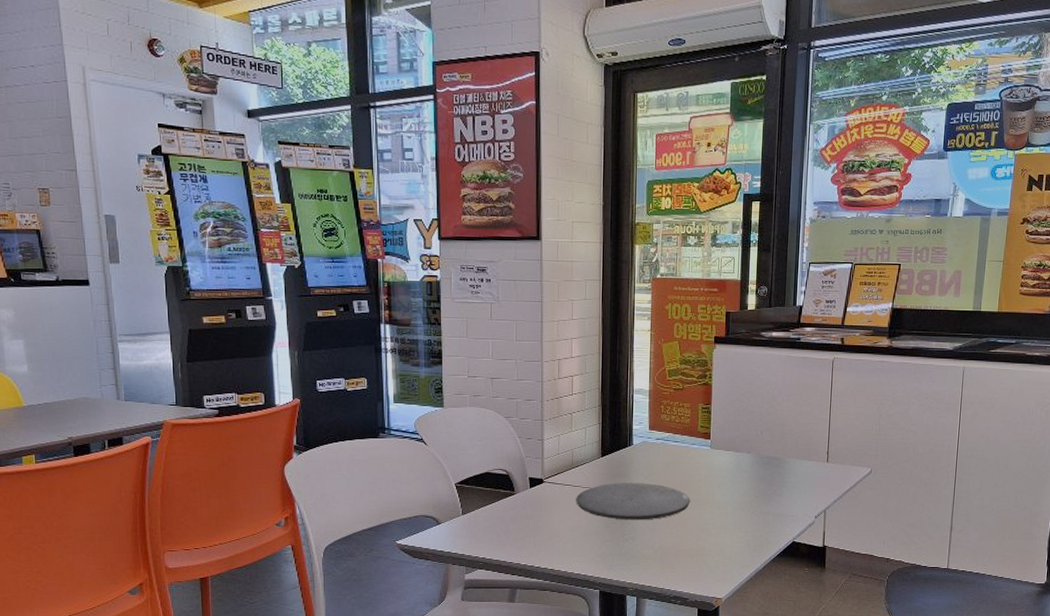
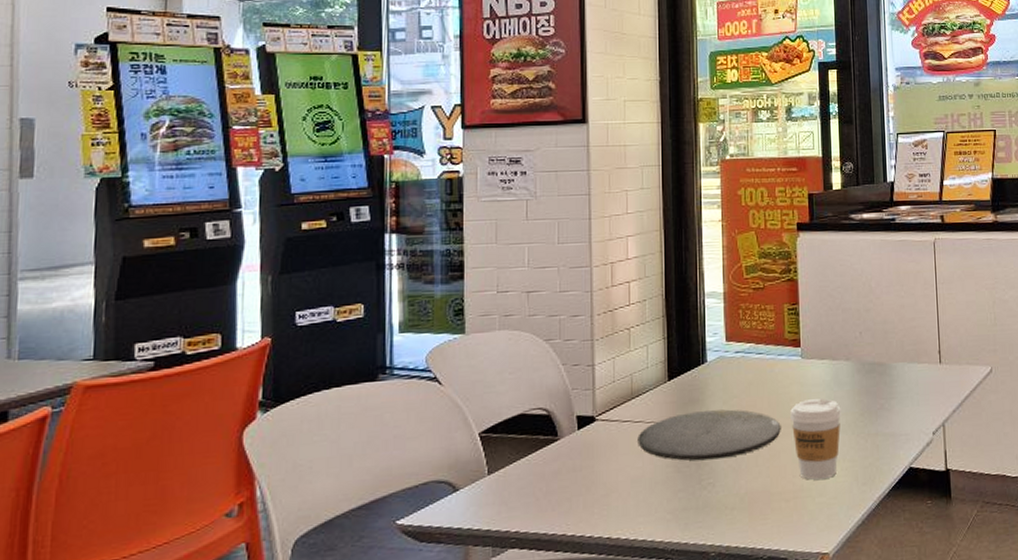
coffee cup: none [698,481,740,543] -> present [790,398,841,480]

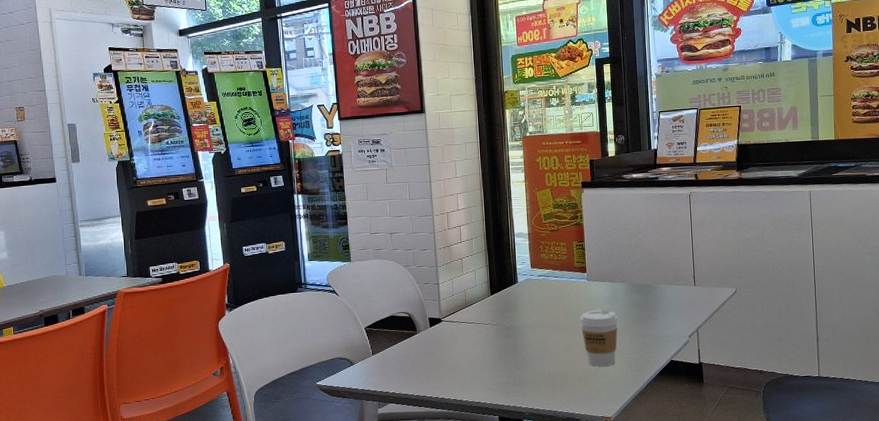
plate: present [637,409,781,461] -> none [471,316,574,351]

